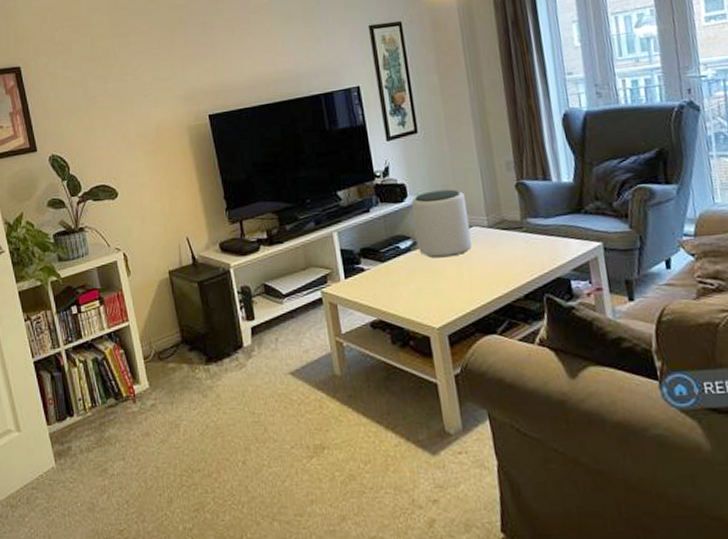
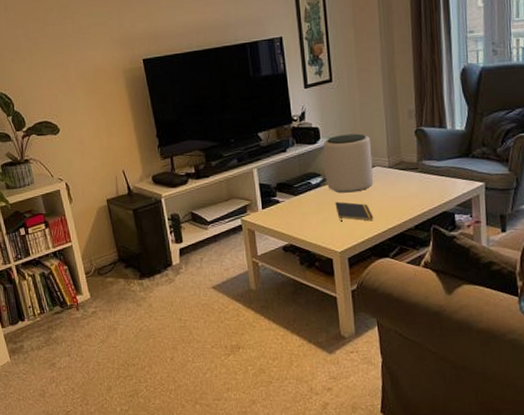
notepad: none [428,267,475,292] -> present [335,201,374,222]

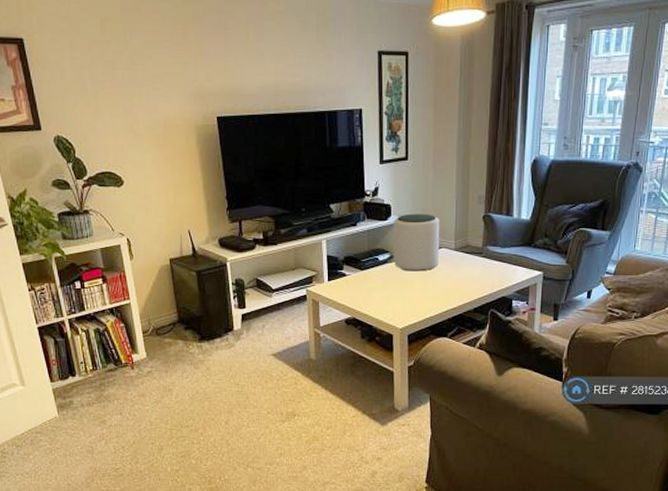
notepad: present [335,201,374,222] -> none [400,279,436,301]

